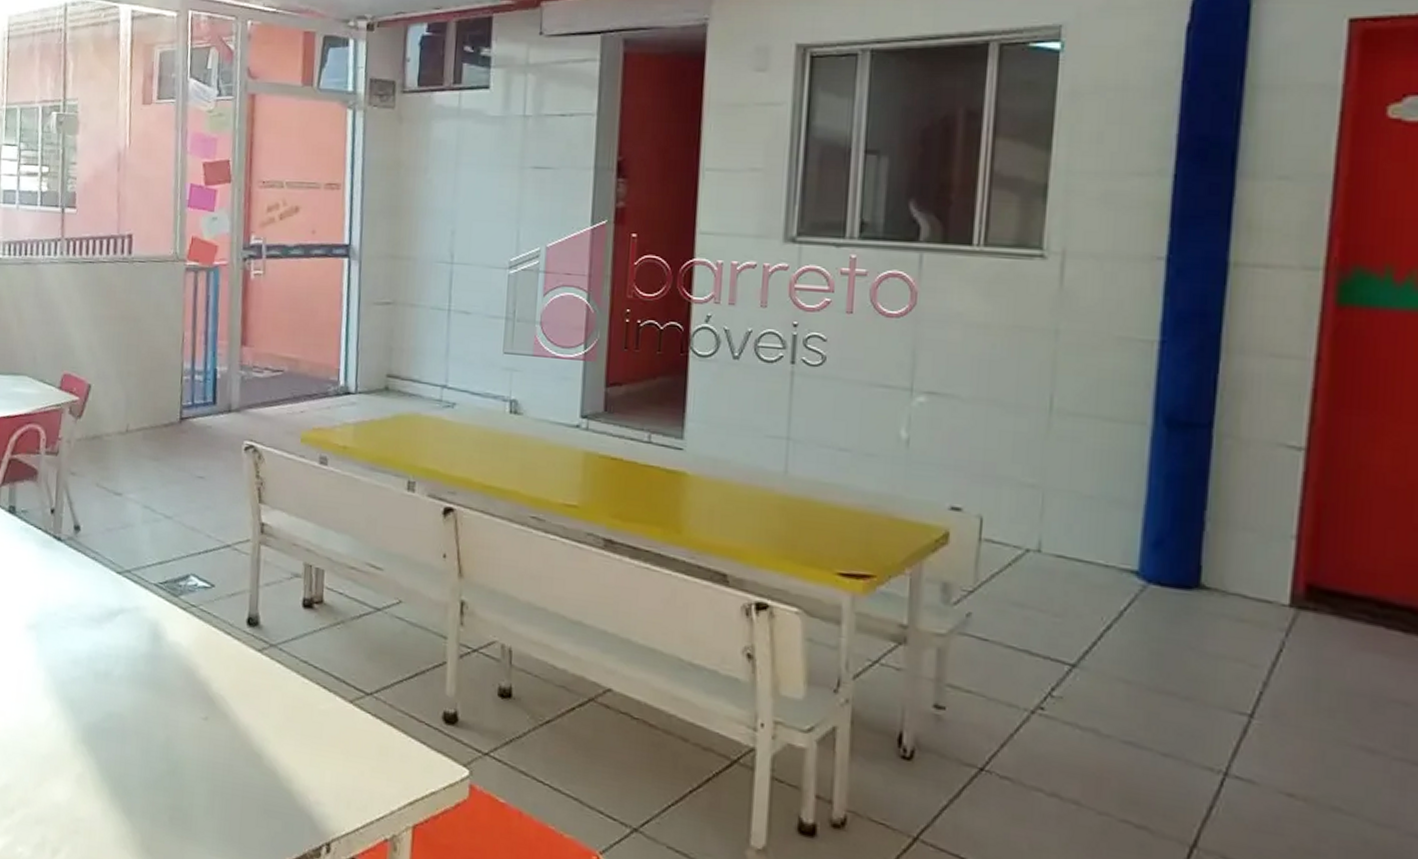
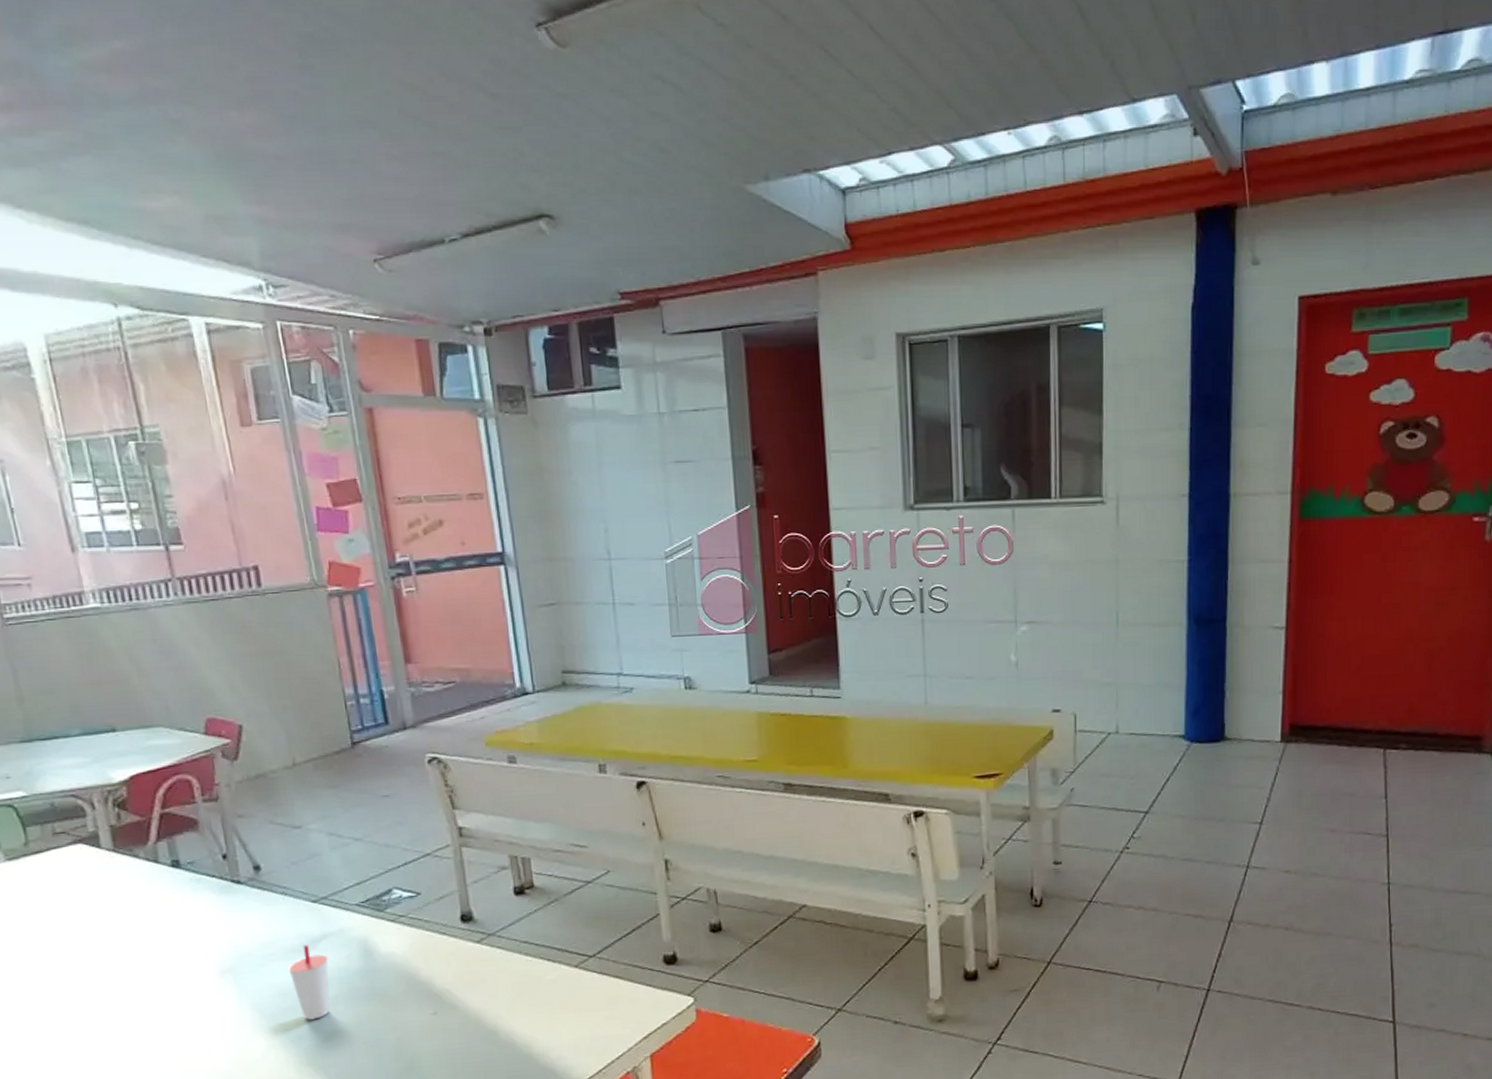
cup: none [84,616,121,696] -> present [288,945,330,1020]

